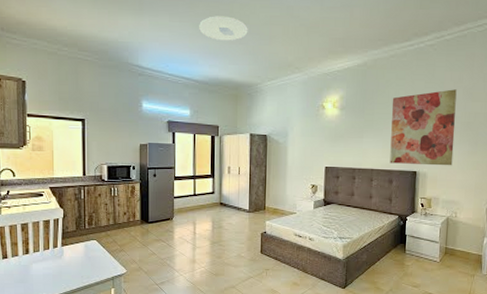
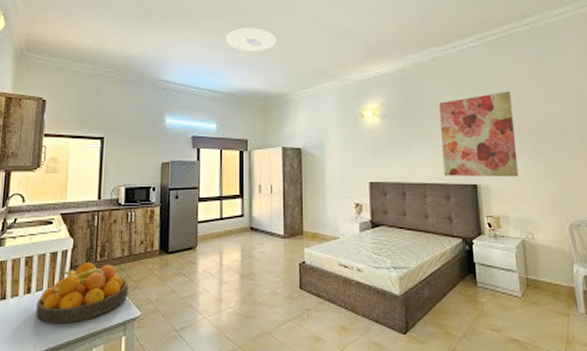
fruit bowl: none [35,229,115,278] -> present [36,262,129,324]

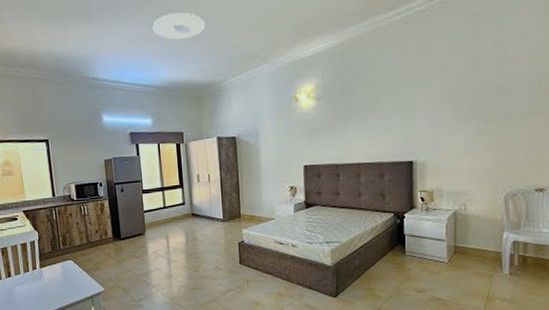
fruit bowl: present [36,262,129,324] -> none [17,250,92,299]
wall art: present [438,91,519,177] -> none [377,59,459,155]

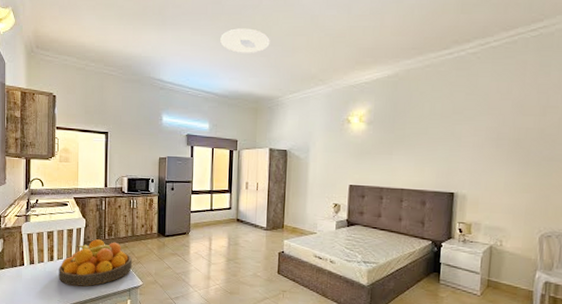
fruit bowl: none [17,250,92,299] -> present [58,239,132,287]

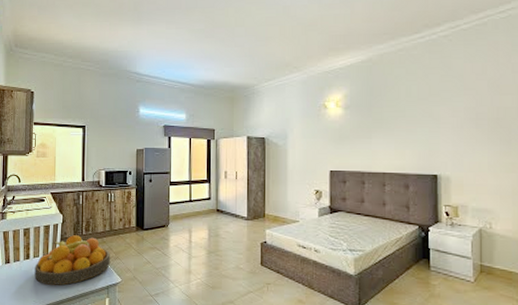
ceiling light: present [220,28,270,53] -> none [195,20,244,44]

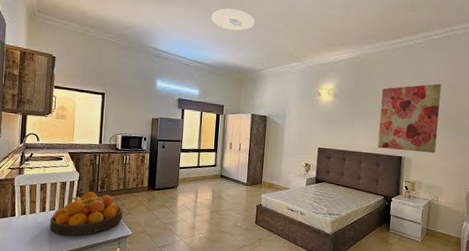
ceiling light: none [195,20,244,44] -> present [211,8,255,31]
wall art: none [403,82,482,169] -> present [377,83,441,154]

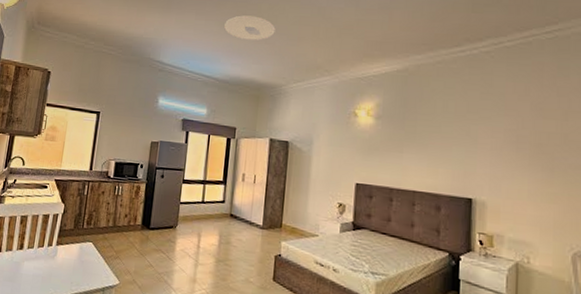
fruit bowl: present [50,192,123,236] -> none [26,227,111,283]
wall art: present [377,83,441,154] -> none [436,103,522,196]

